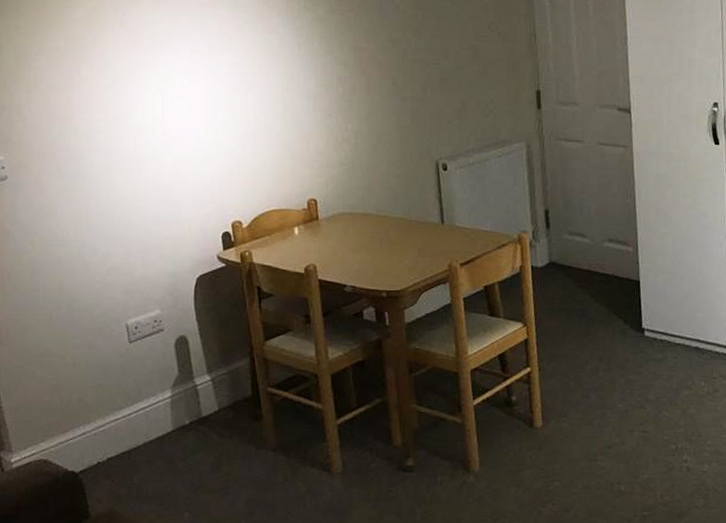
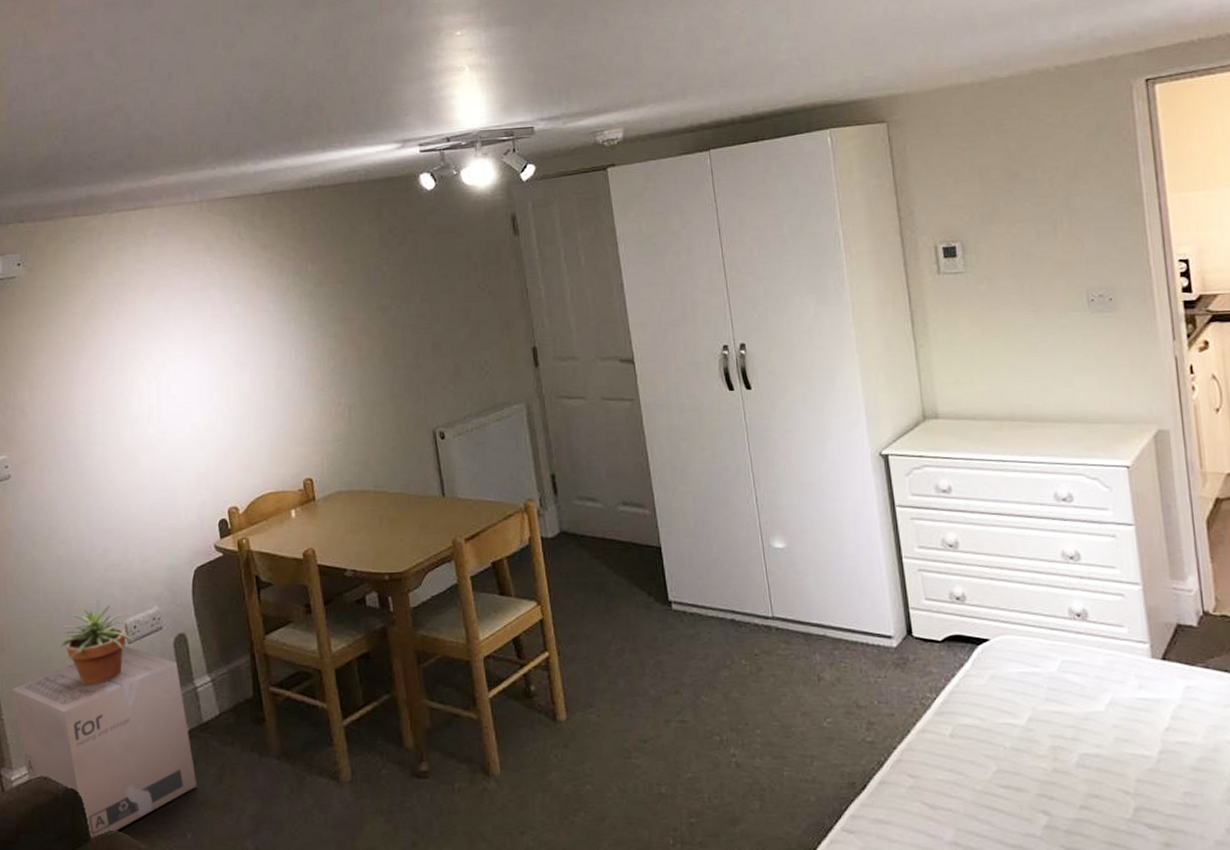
cardboard box: none [11,345,195,514] -> present [12,646,197,837]
potted plant: none [59,300,136,379] -> present [59,599,135,685]

